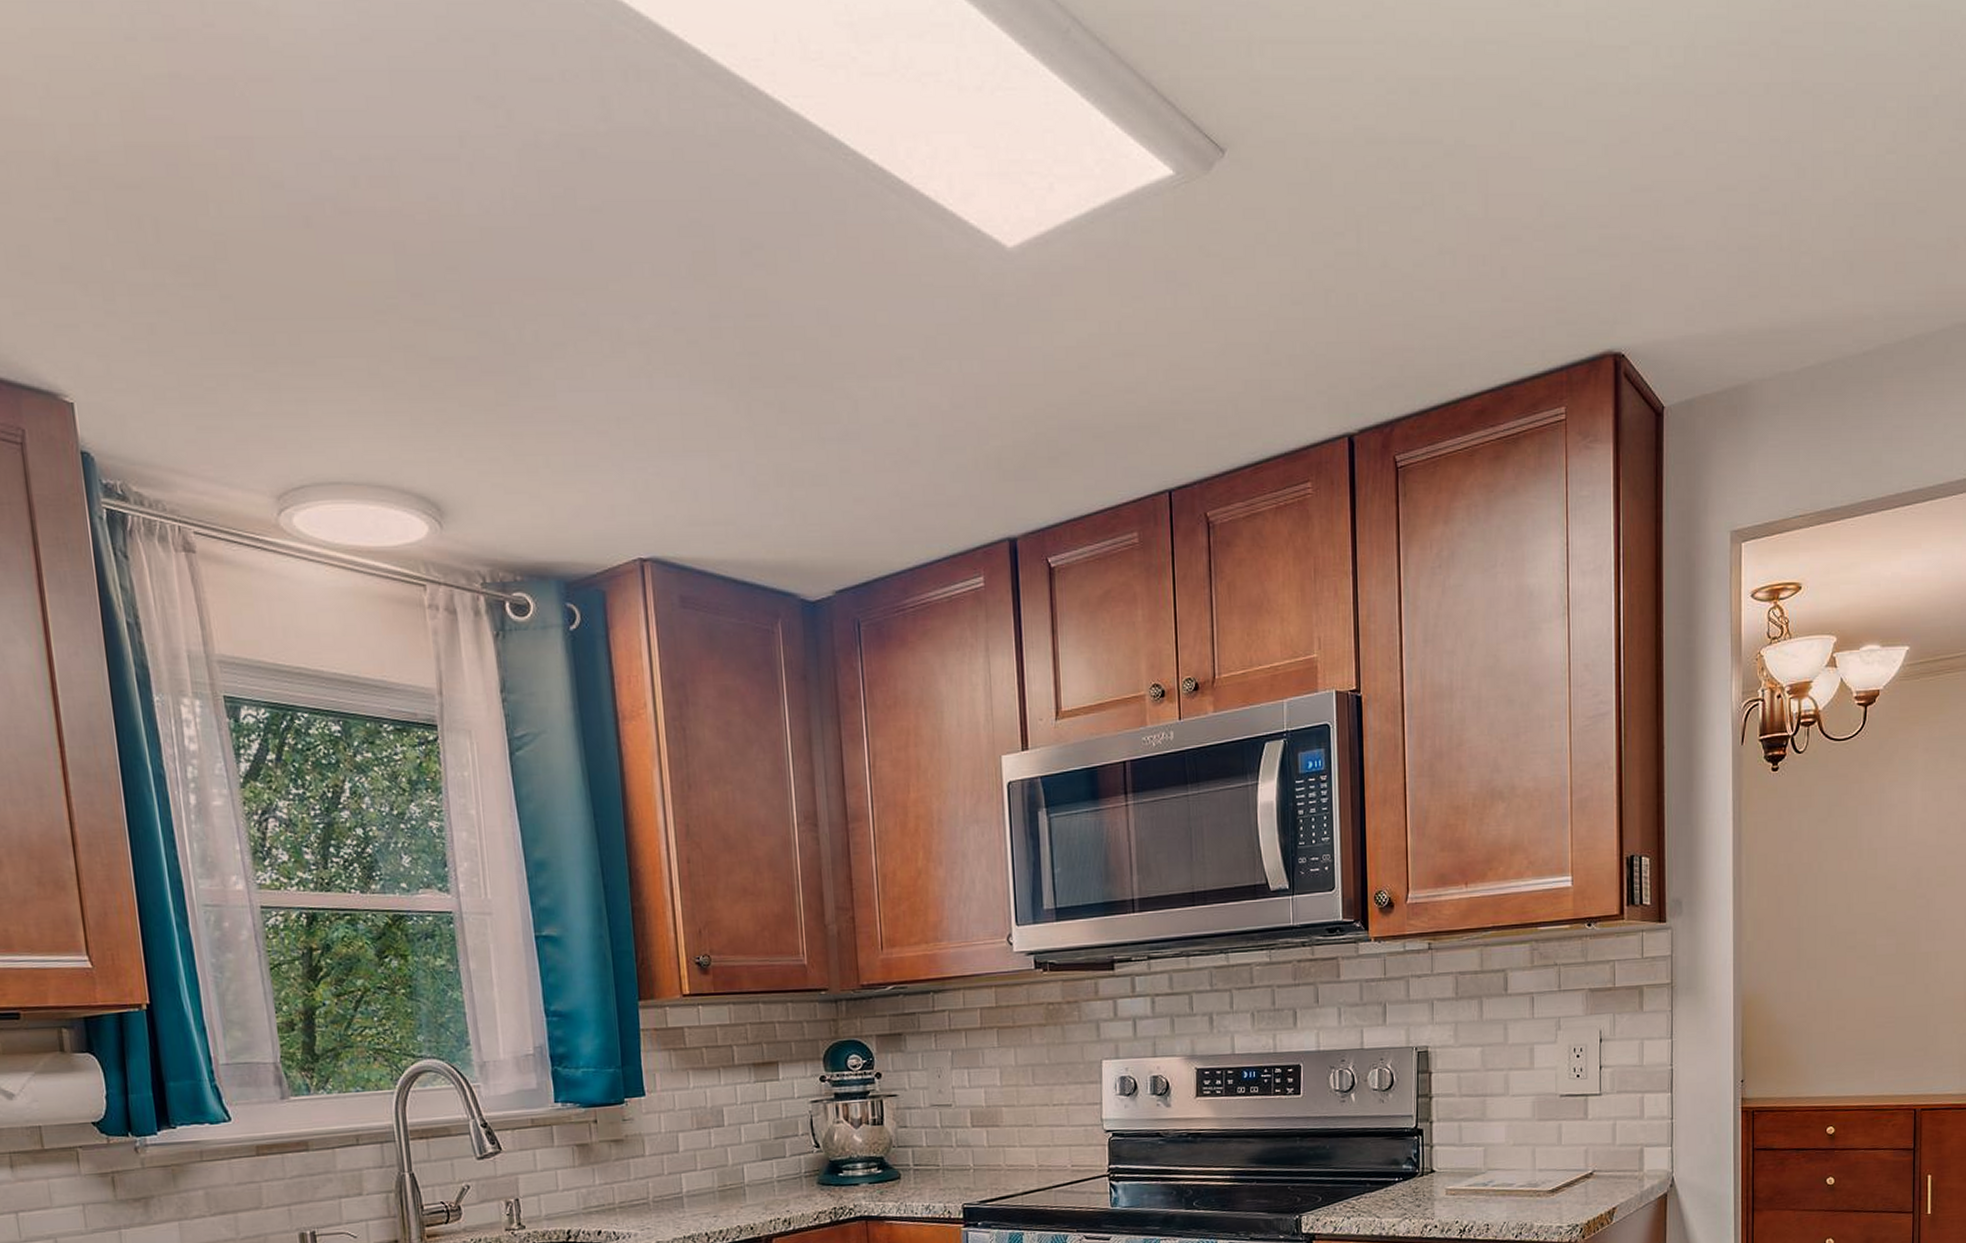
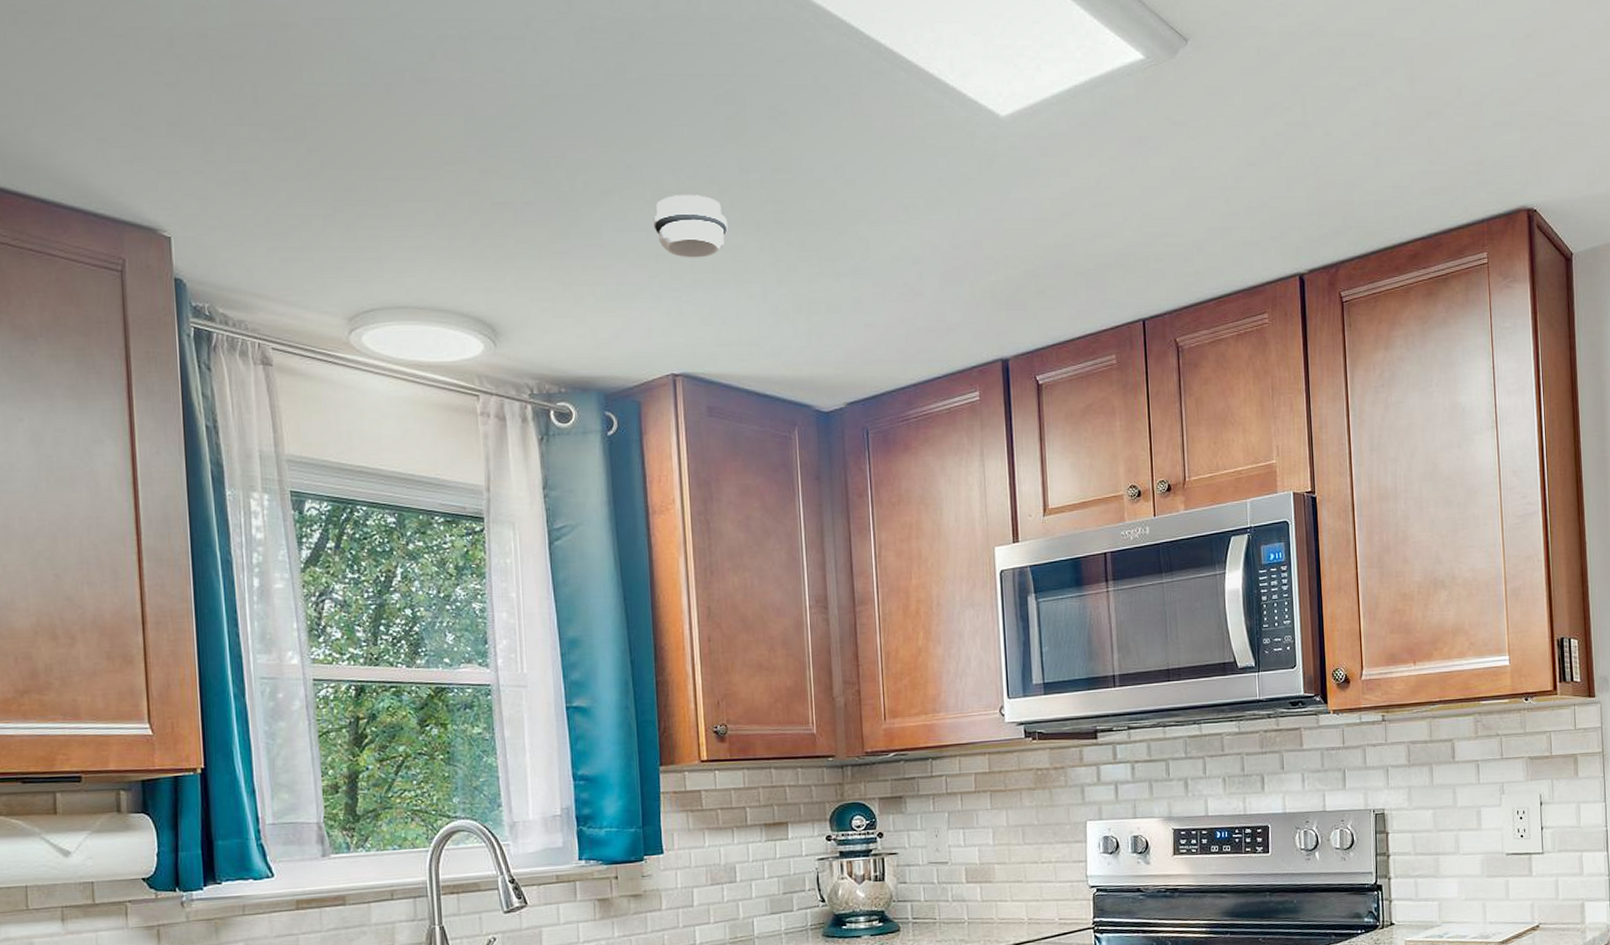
smoke detector: none [613,347,698,422] -> present [653,195,728,258]

